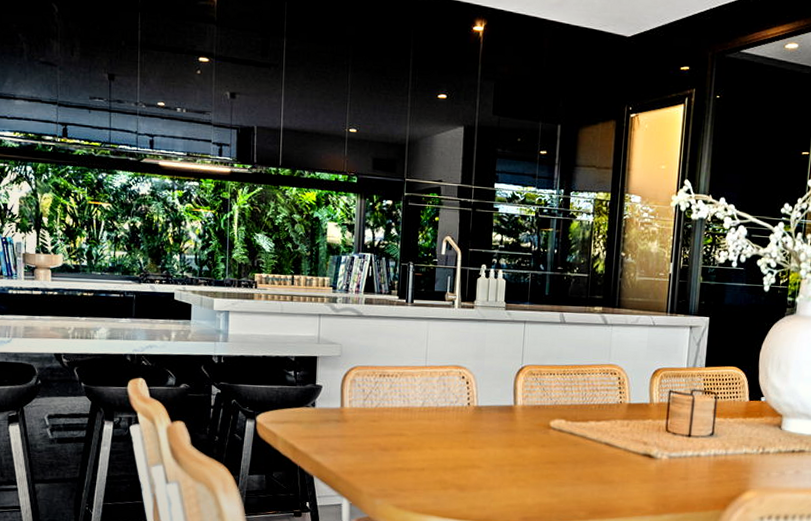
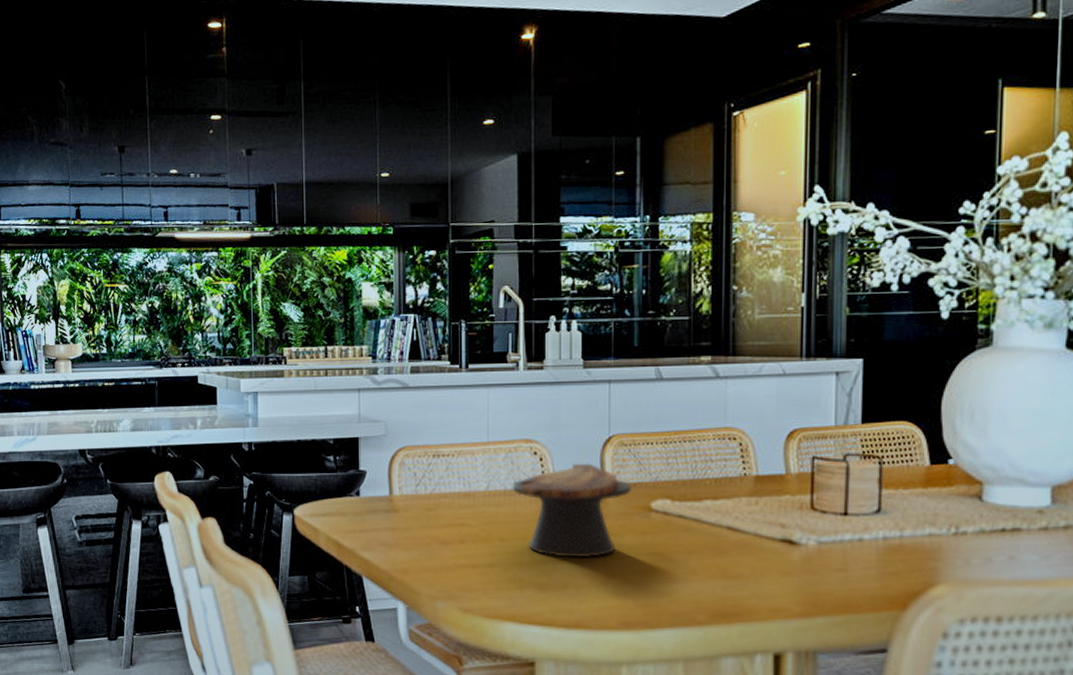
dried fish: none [443,387,536,465] -> present [512,463,631,558]

